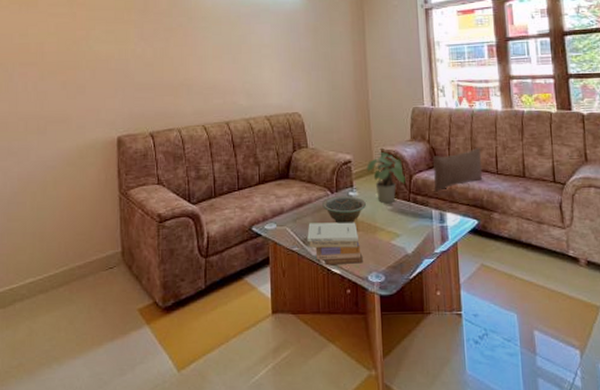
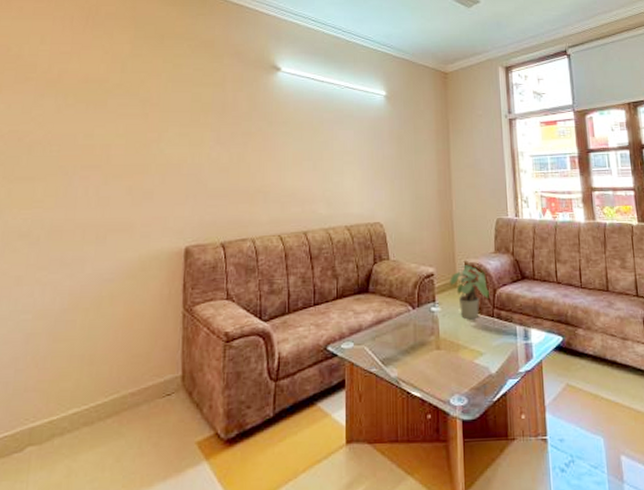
books: present [307,222,363,266] -> none [386,339,445,388]
decorative bowl: present [322,196,367,224] -> none [403,311,450,342]
pillow: present [432,147,483,193] -> none [516,260,567,308]

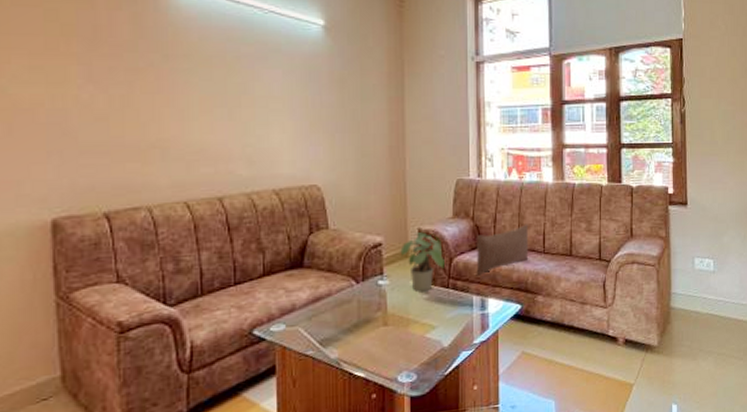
pillow: none [516,260,567,308] -> present [476,224,529,278]

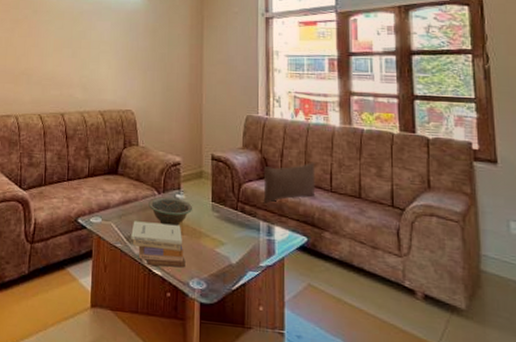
books: none [325,315,392,369] -> present [131,221,185,268]
decorative bowl: none [345,285,399,319] -> present [149,197,193,226]
potted plant: present [400,232,445,292] -> none [195,157,234,211]

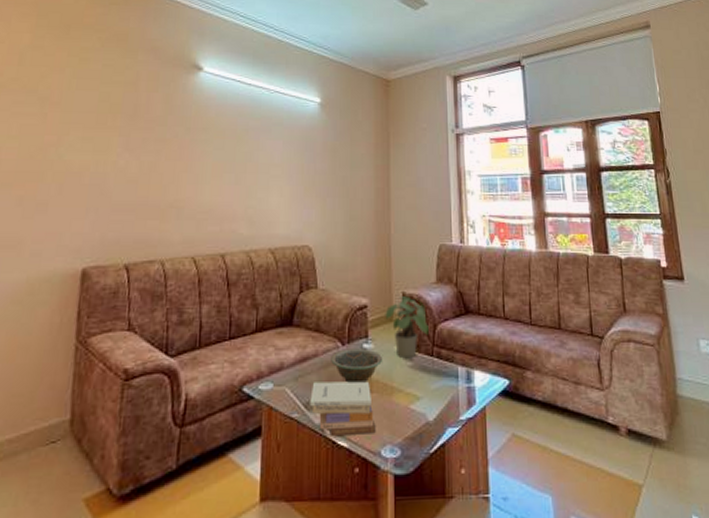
potted plant: none [195,157,234,211] -> present [385,296,429,359]
pillow: present [263,162,316,205] -> none [459,292,515,347]

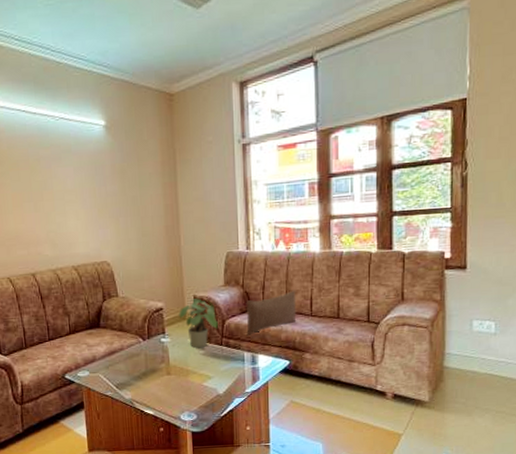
books: present [310,381,376,437] -> none [120,366,175,408]
decorative bowl: present [331,348,383,383] -> none [134,342,179,369]
pillow: none [459,292,515,347] -> present [246,290,297,337]

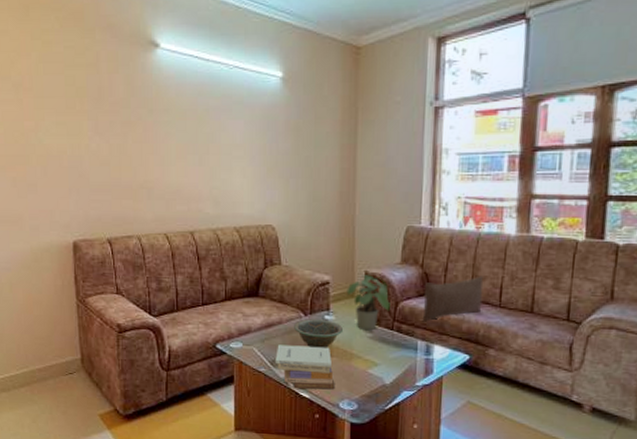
books: none [120,366,175,408] -> present [275,345,335,390]
decorative bowl: none [134,342,179,369] -> present [294,319,344,348]

